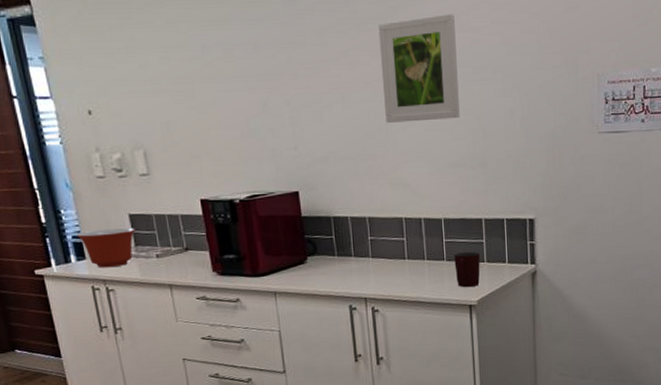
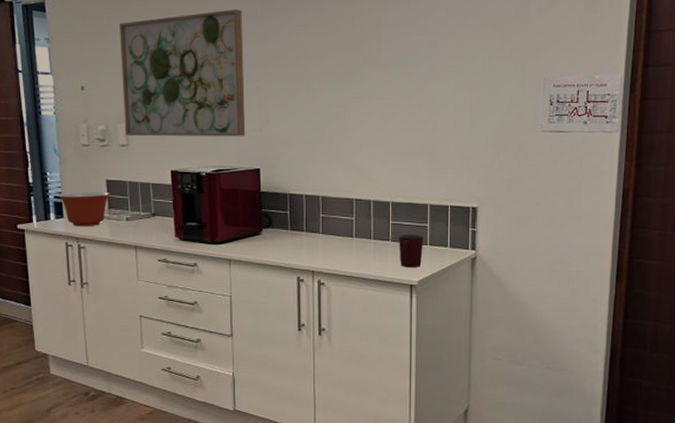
wall art: none [124,13,280,164] -> present [120,9,246,137]
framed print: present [378,13,460,123] -> none [344,17,414,112]

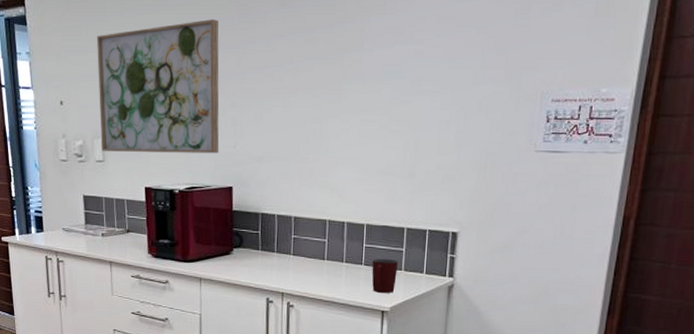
mixing bowl: present [58,192,111,227] -> none [38,207,88,241]

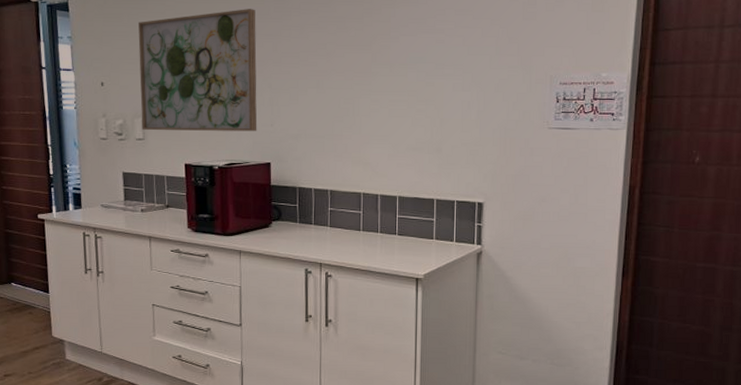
mug: present [372,258,398,294] -> none [405,228,429,262]

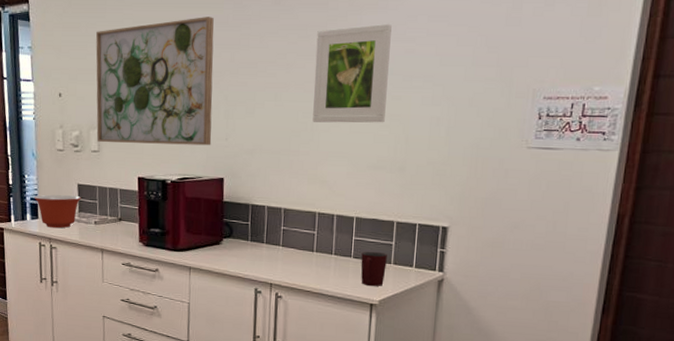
mixing bowl: none [77,184,127,218] -> present [34,194,82,228]
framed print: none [353,16,422,108] -> present [312,23,392,123]
mug: none [405,228,429,262] -> present [361,251,387,287]

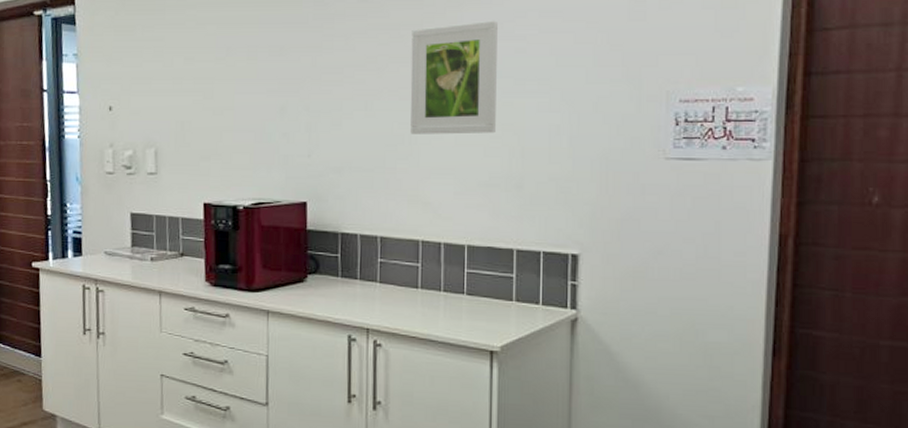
mixing bowl: present [34,194,82,228] -> none [77,226,135,267]
wall art: present [96,17,214,146] -> none [153,16,292,164]
mug: present [361,251,387,287] -> none [476,286,507,330]

